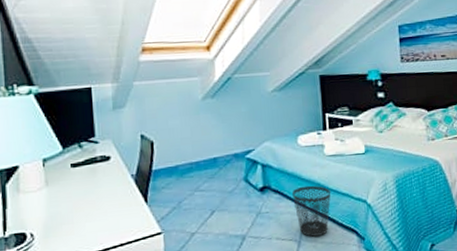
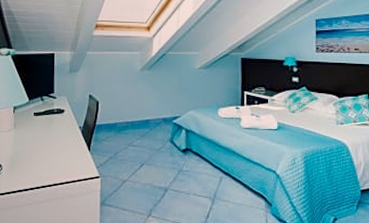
wastebasket: present [292,185,331,237] -> none [210,152,245,197]

